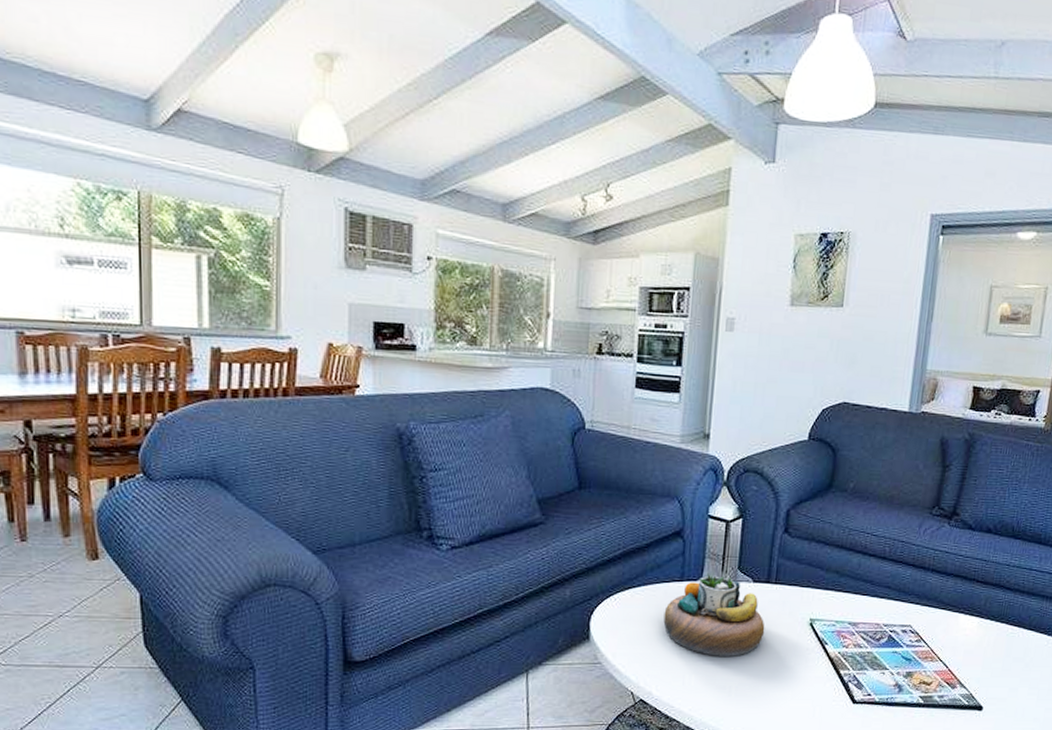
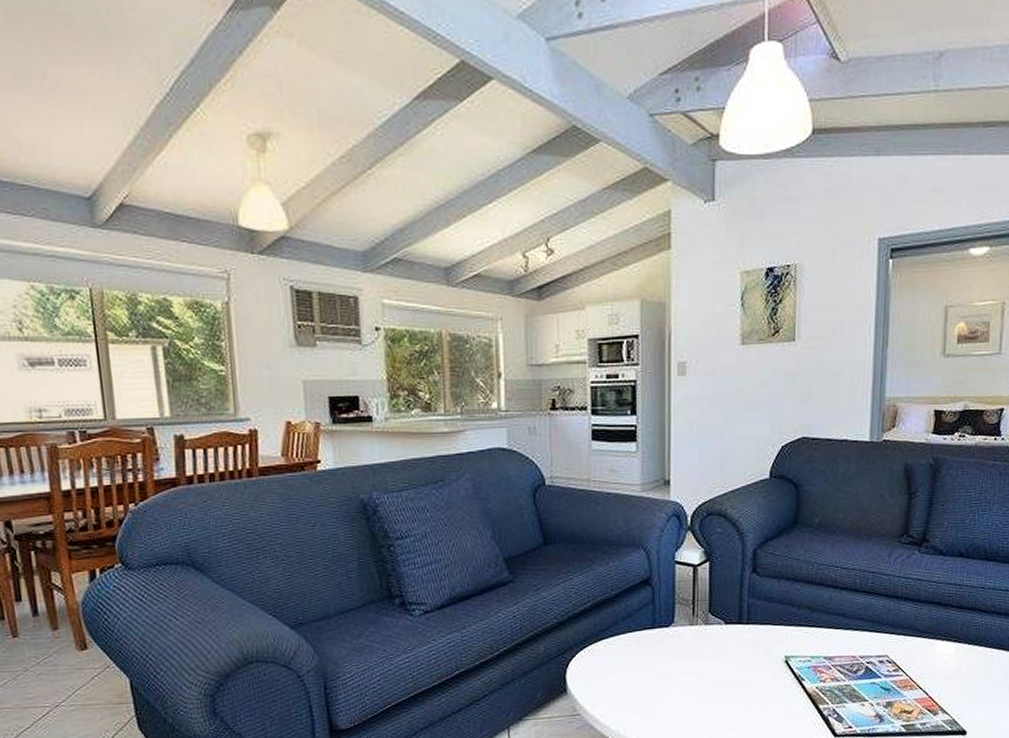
decorative bowl: present [663,572,765,656] -> none [638,618,740,700]

